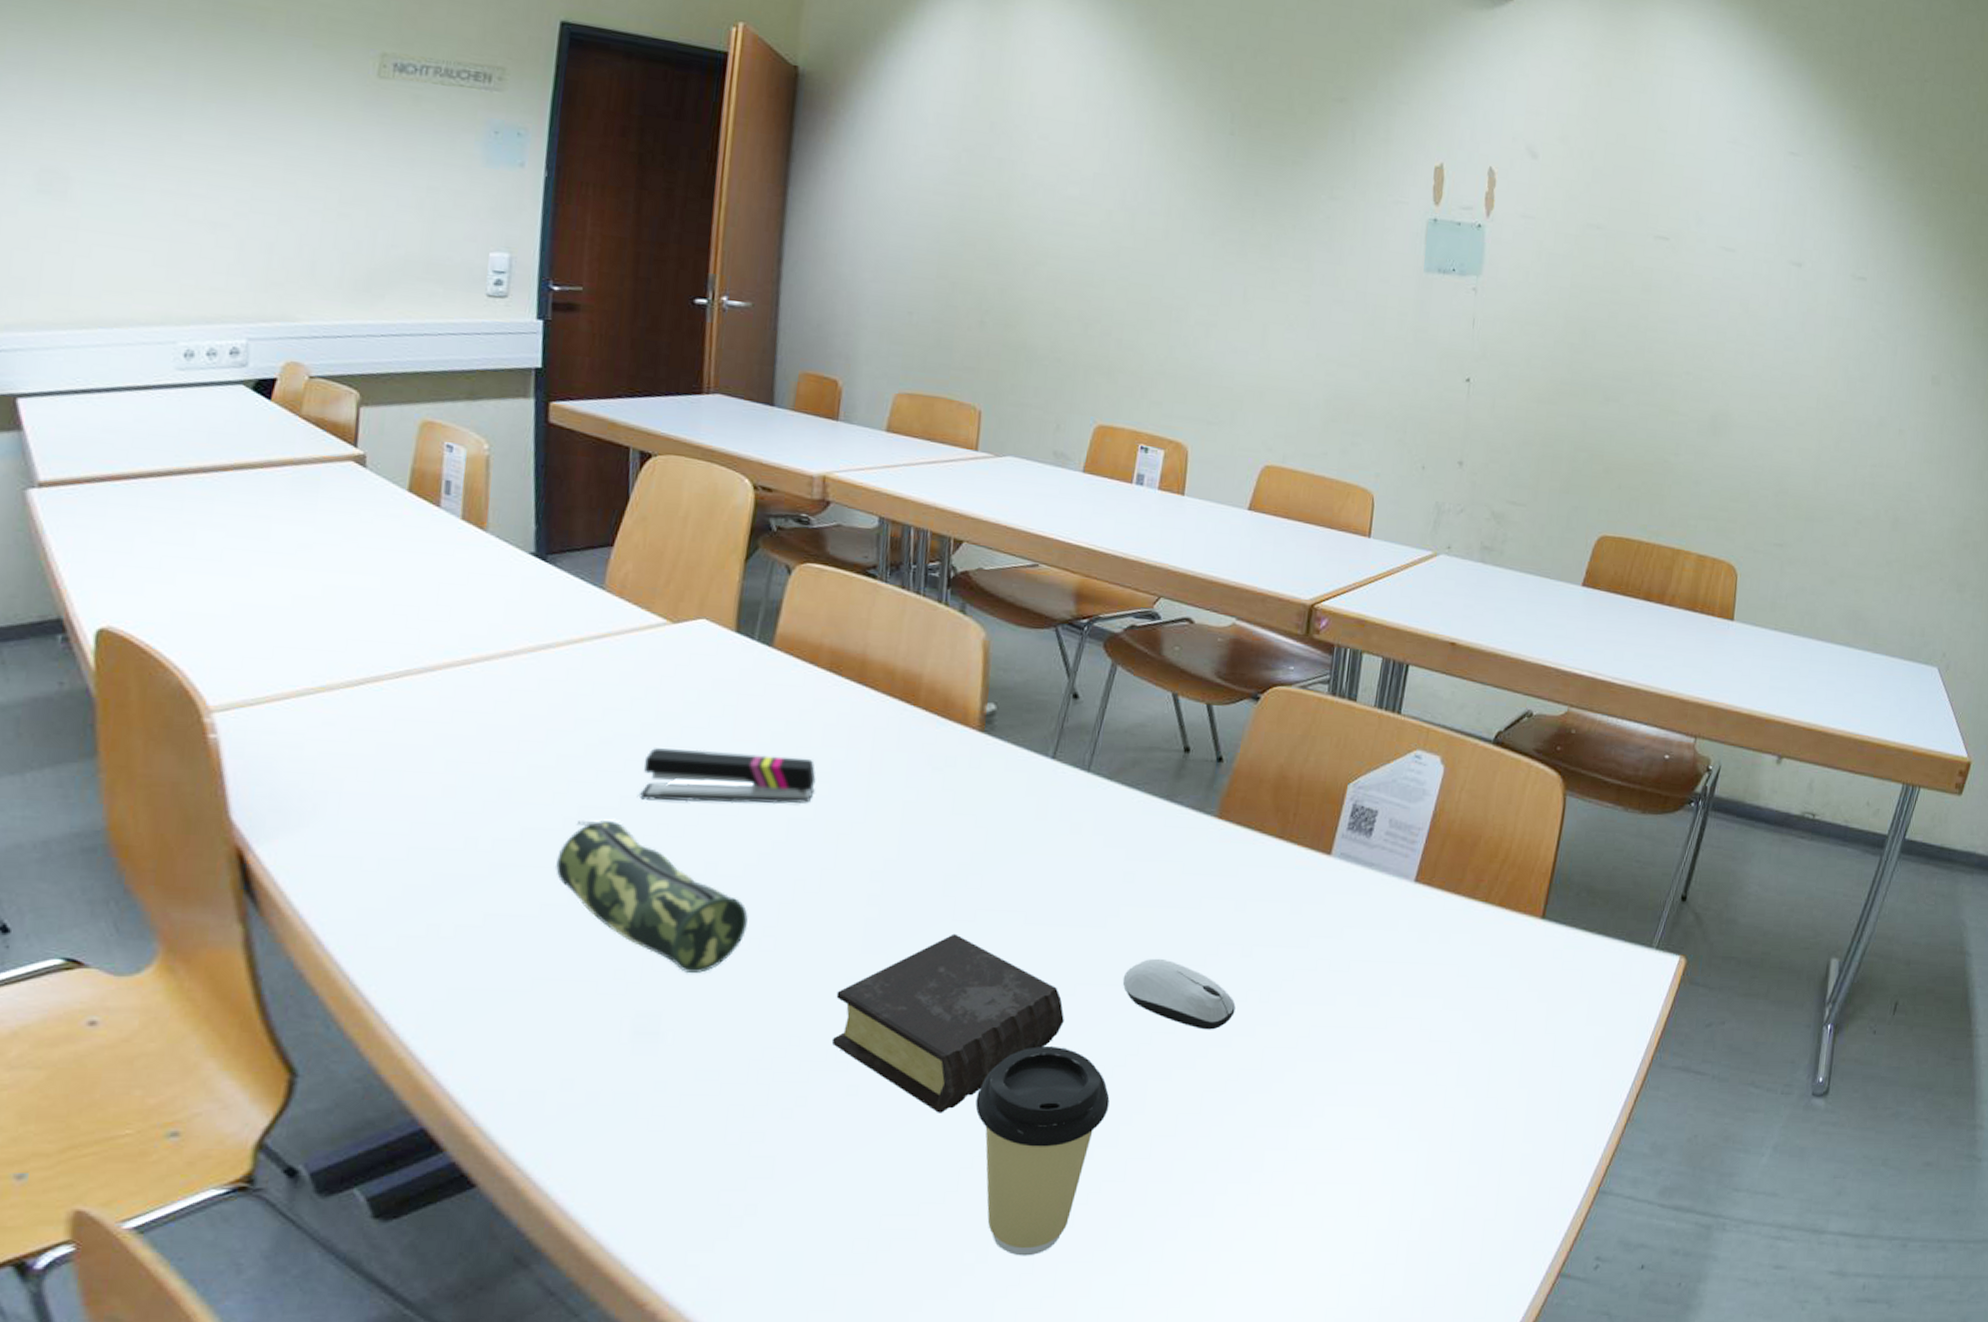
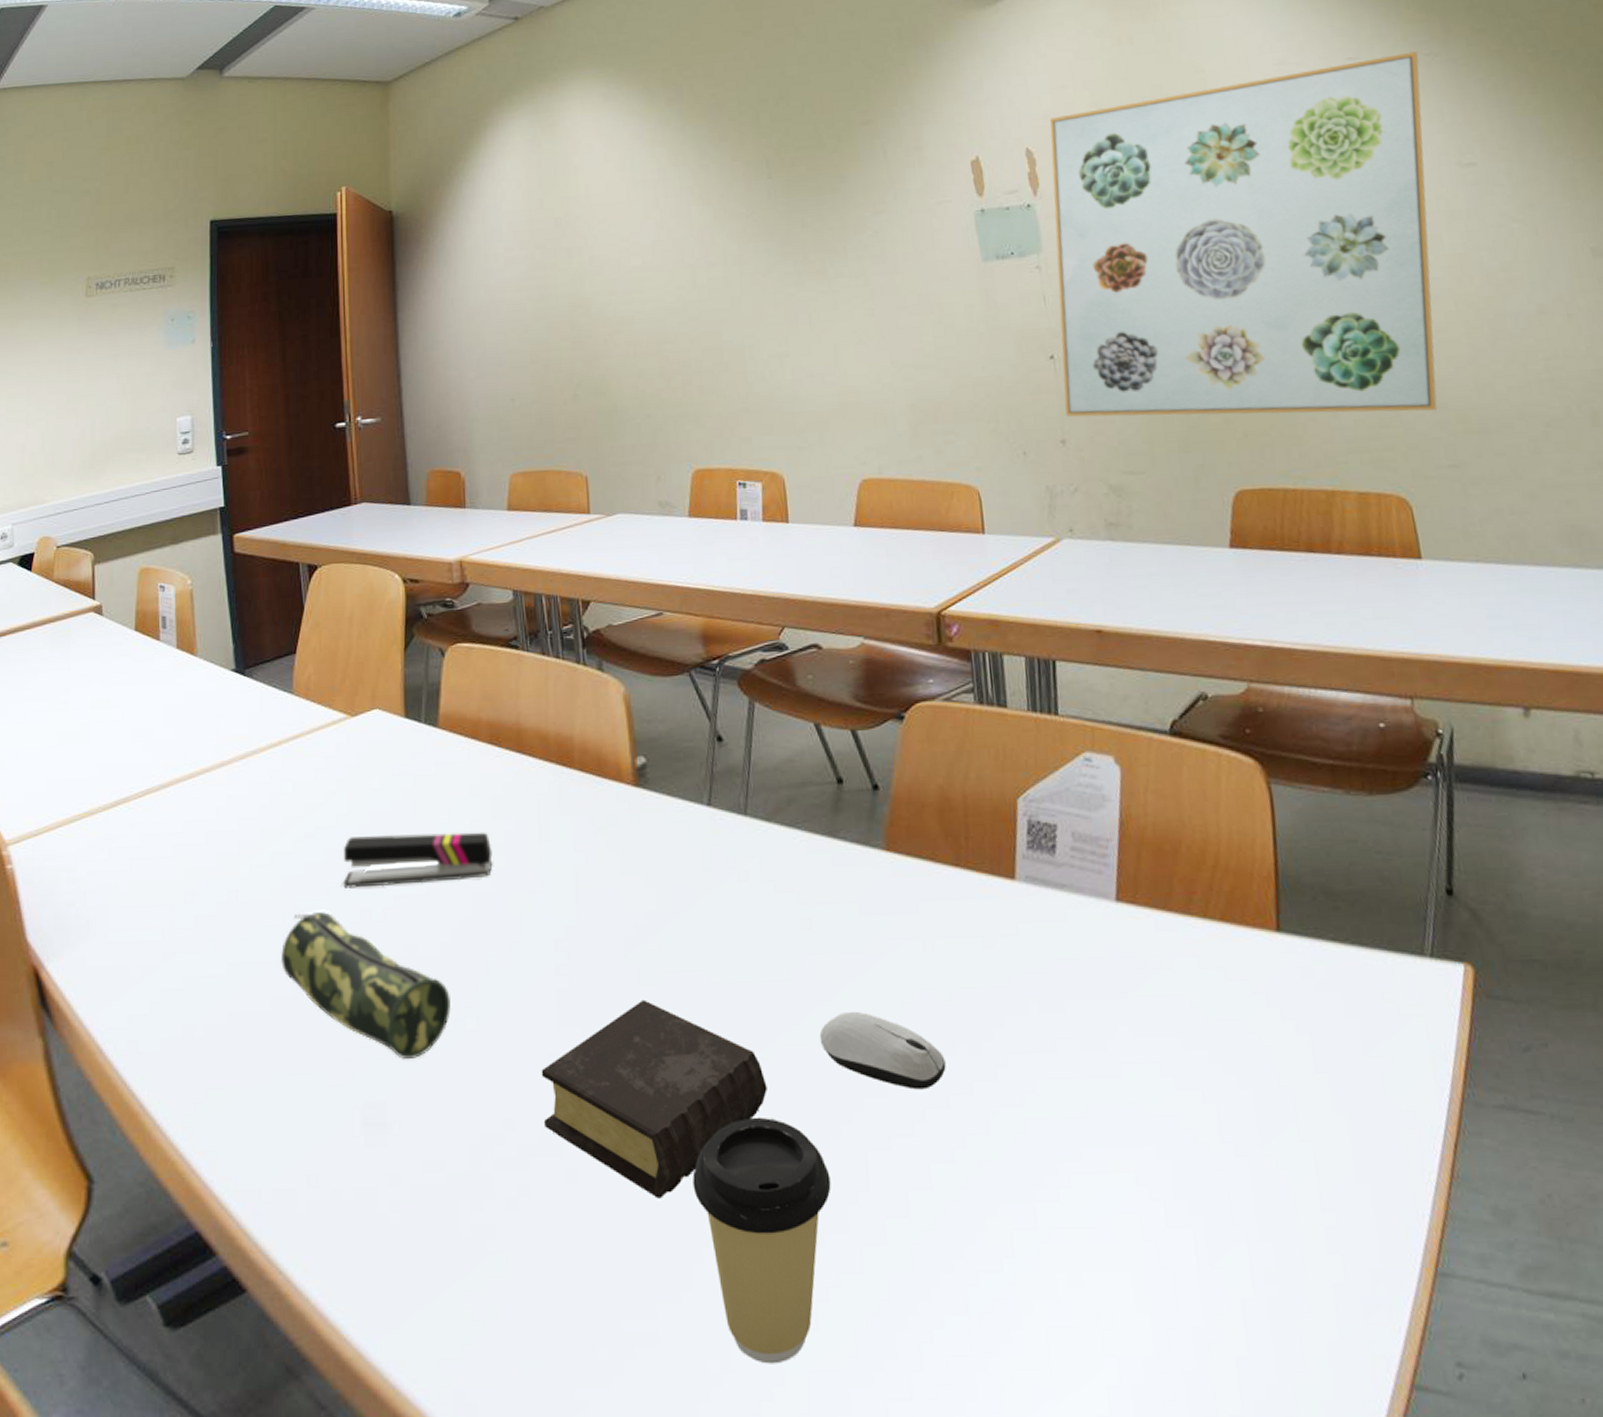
wall art: none [1468,141,1848,494] -> present [1049,51,1437,418]

